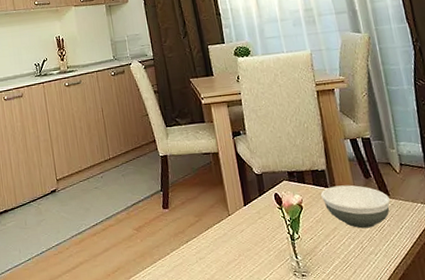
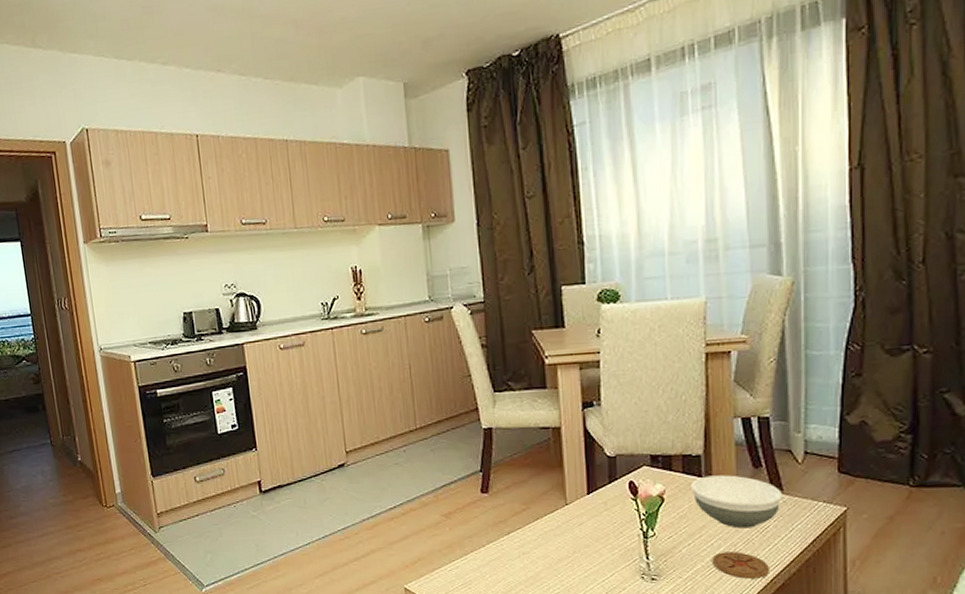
coaster: none [346,248,392,271] -> present [712,552,771,579]

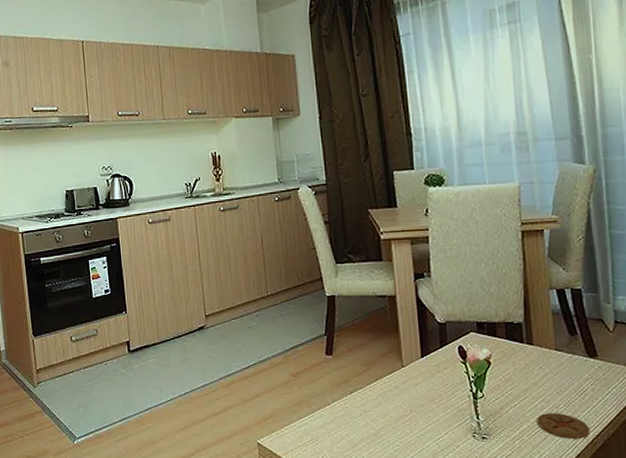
bowl: present [691,475,783,529] -> none [514,341,598,391]

